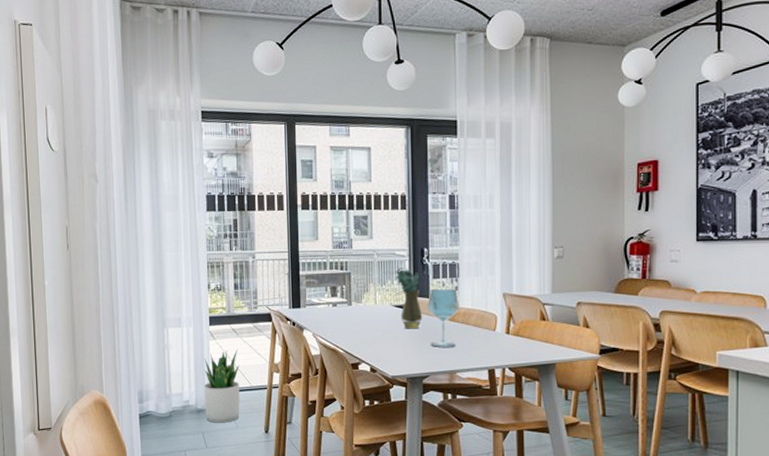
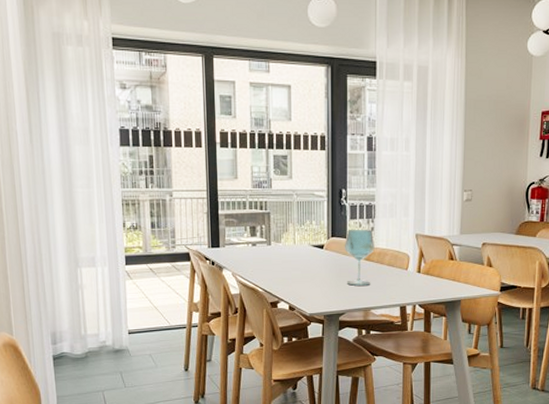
planter: present [204,349,240,423] -> none [120,289,159,363]
vase: present [396,266,423,329] -> none [315,206,340,268]

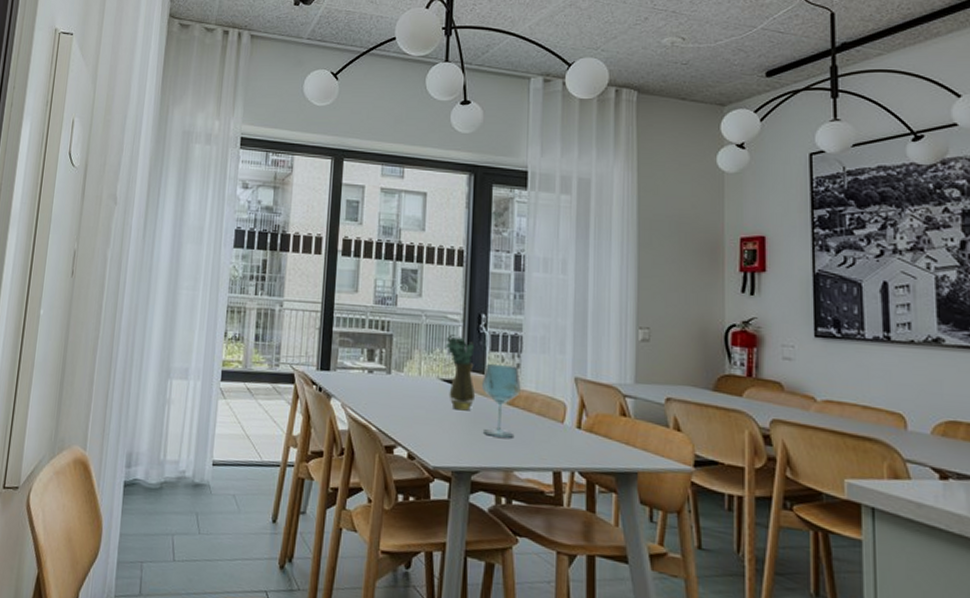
vase: none [315,206,340,268] -> present [446,331,476,411]

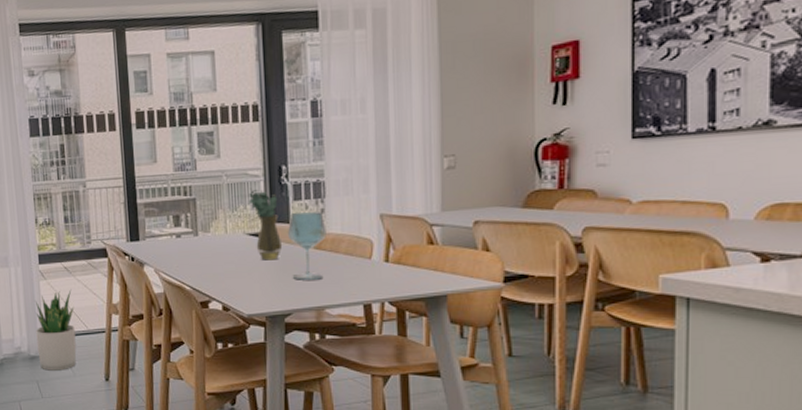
planter: none [203,413,251,504] -> present [35,289,77,371]

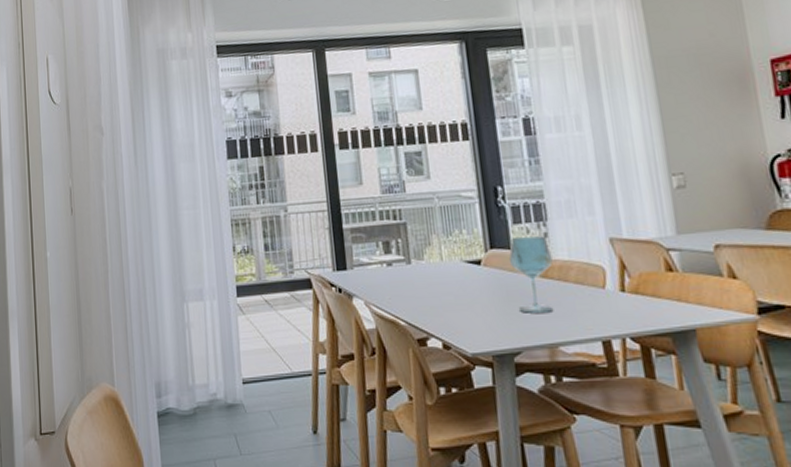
planter: present [35,289,77,371] -> none [232,325,280,422]
vase: present [249,187,283,261] -> none [464,210,505,291]

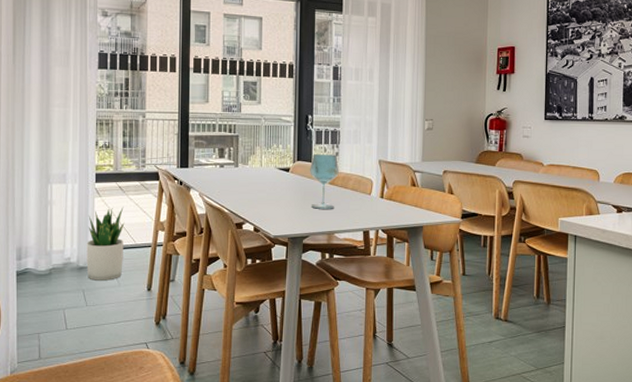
planter: none [232,325,280,422] -> present [86,207,125,281]

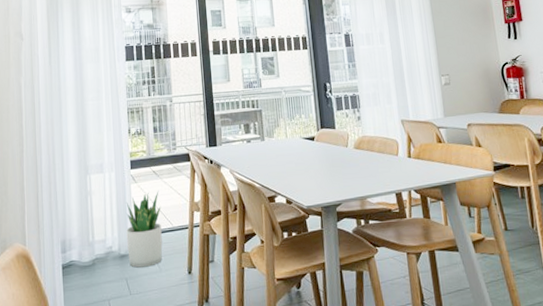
wine glass: present [309,153,339,209] -> none [333,119,364,175]

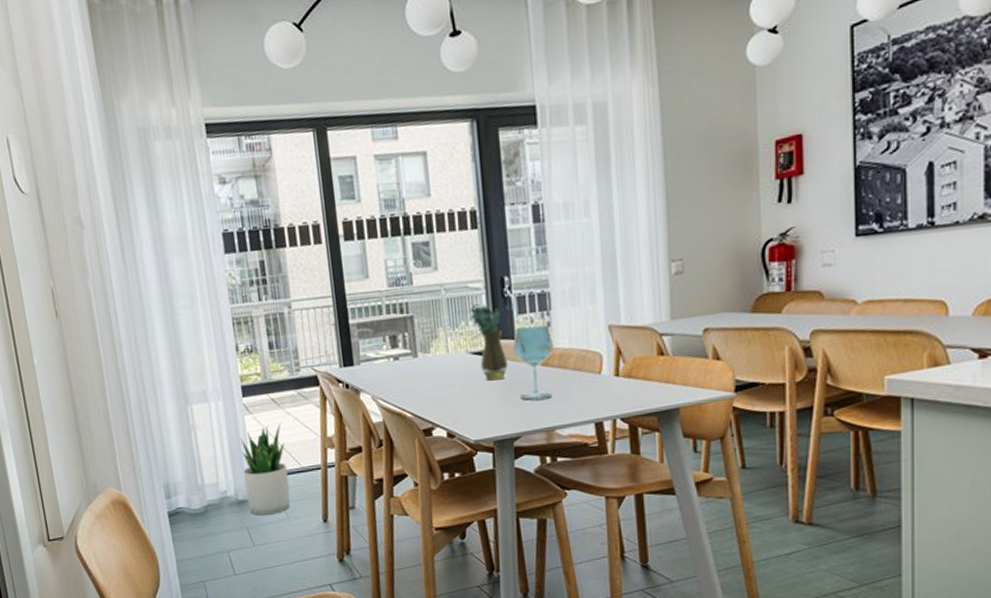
vase: none [303,101,331,160] -> present [470,302,509,381]
wine glass: none [333,119,364,175] -> present [512,325,554,400]

